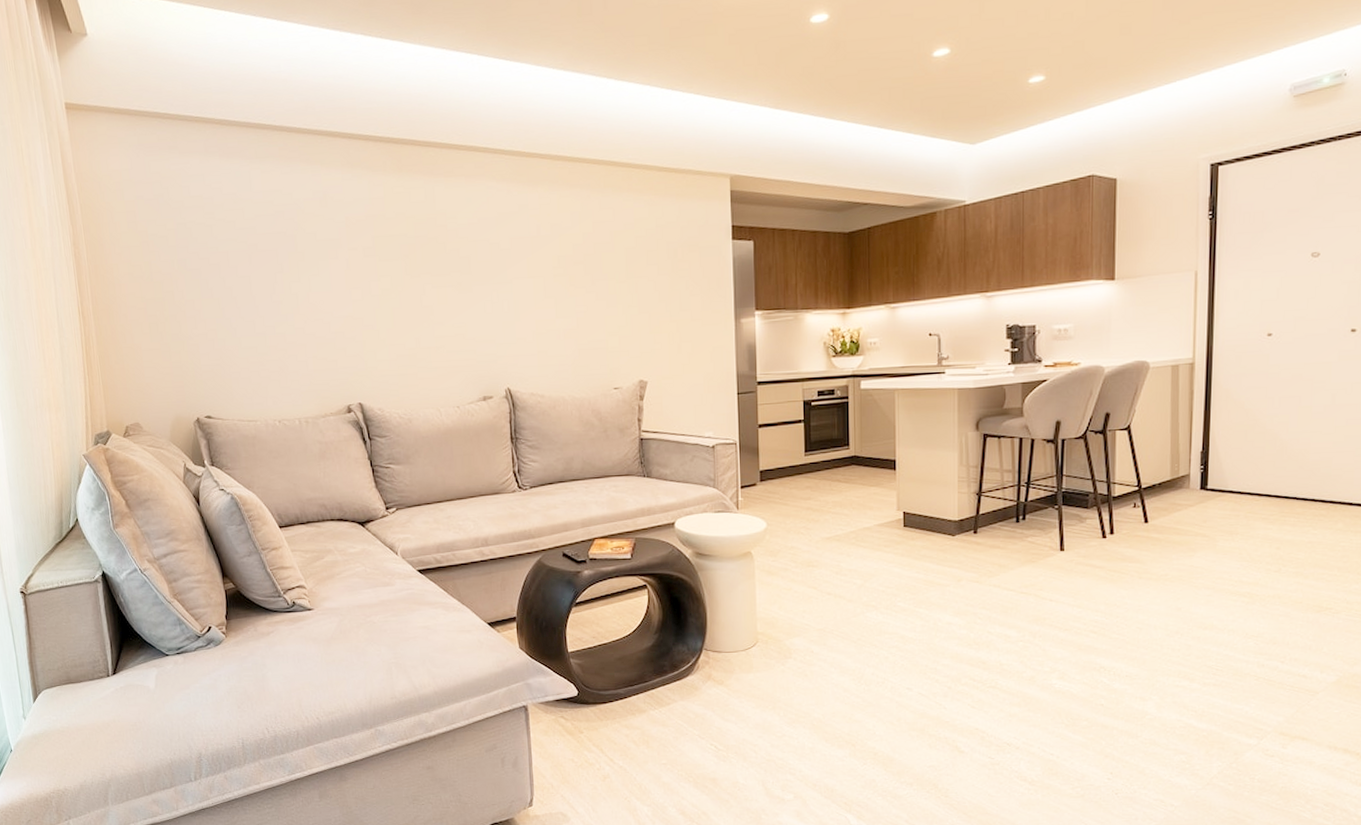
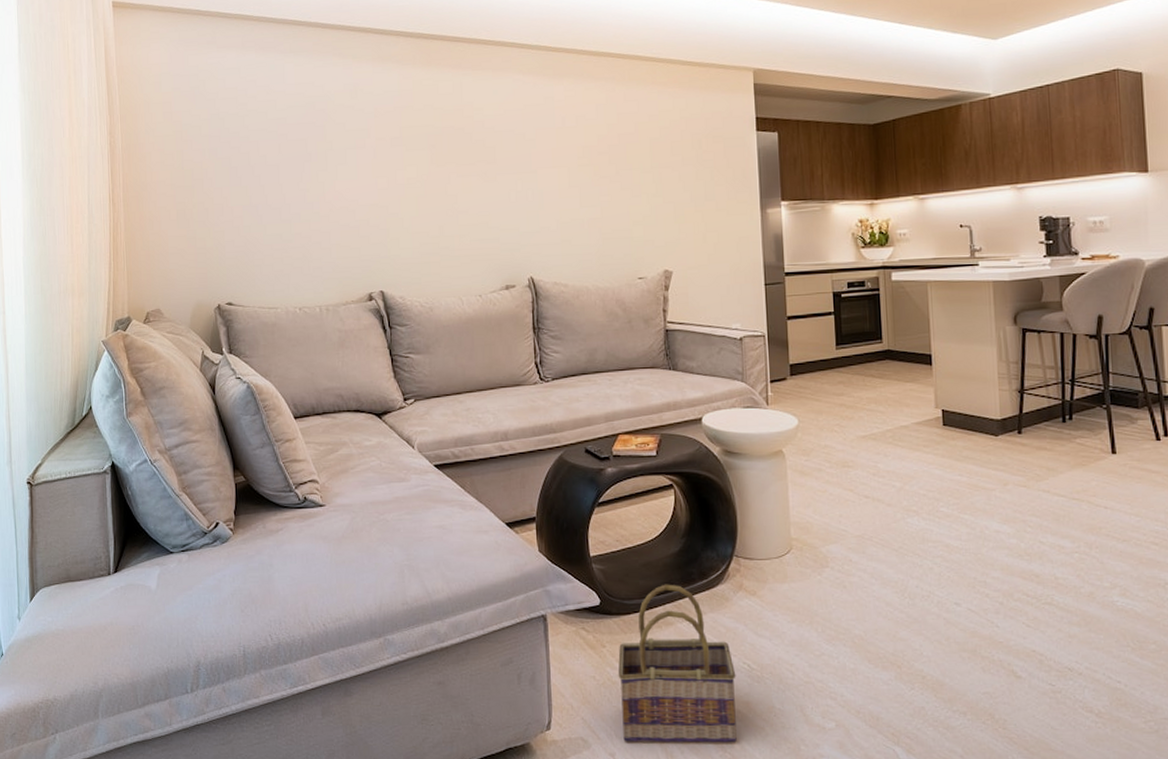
basket: none [594,675,704,816] -> present [618,584,737,743]

